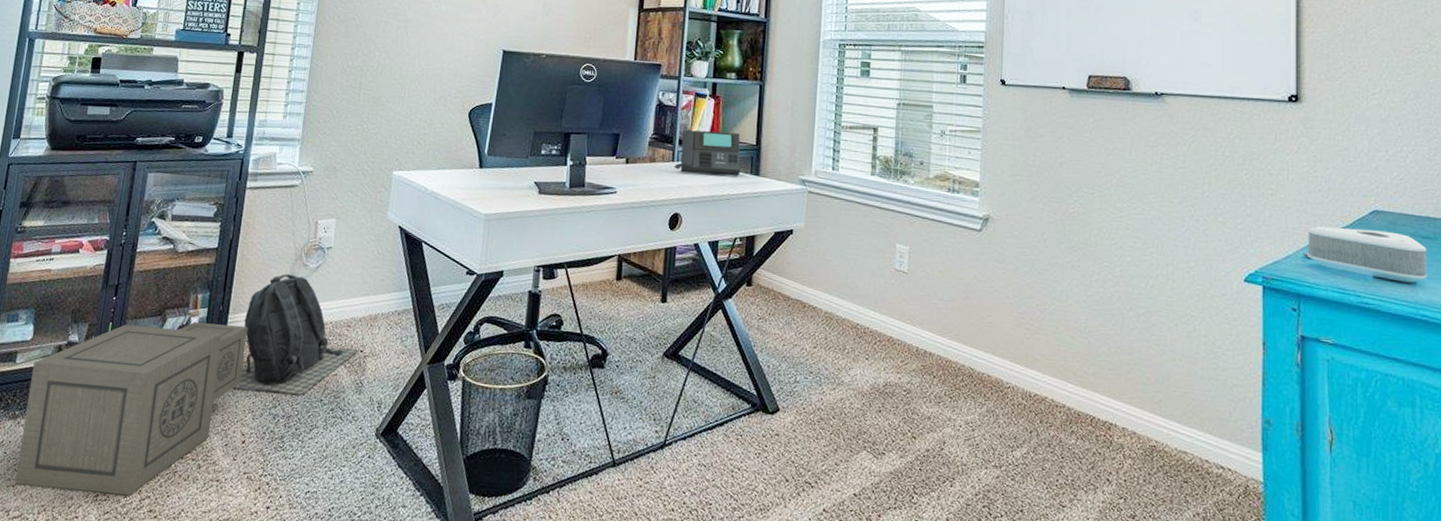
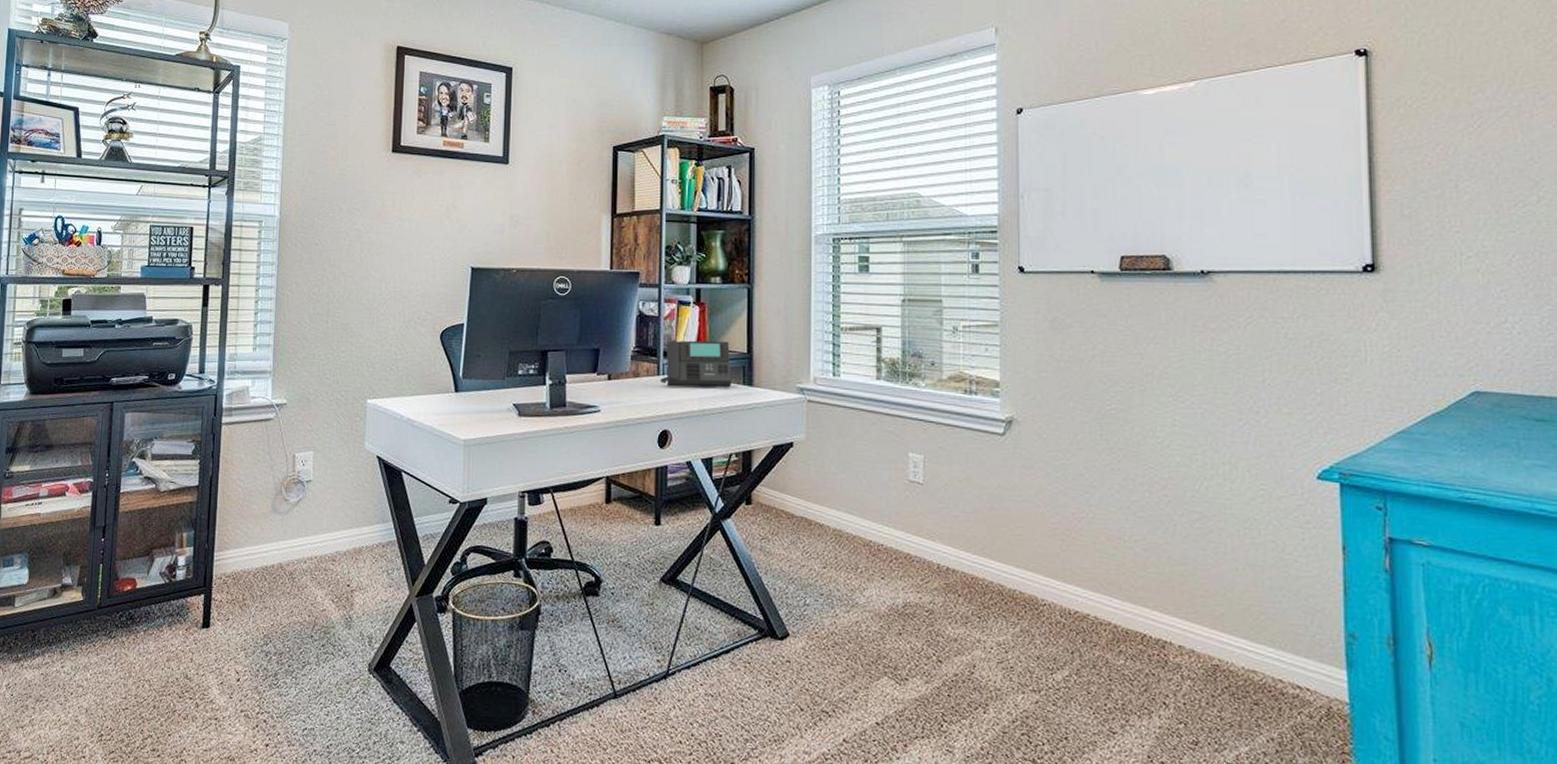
storage box: present [15,322,247,496] -> none [24,561,233,736]
backpack: present [235,274,359,395] -> none [225,509,346,631]
speaker: present [1302,226,1427,283] -> none [1387,413,1544,473]

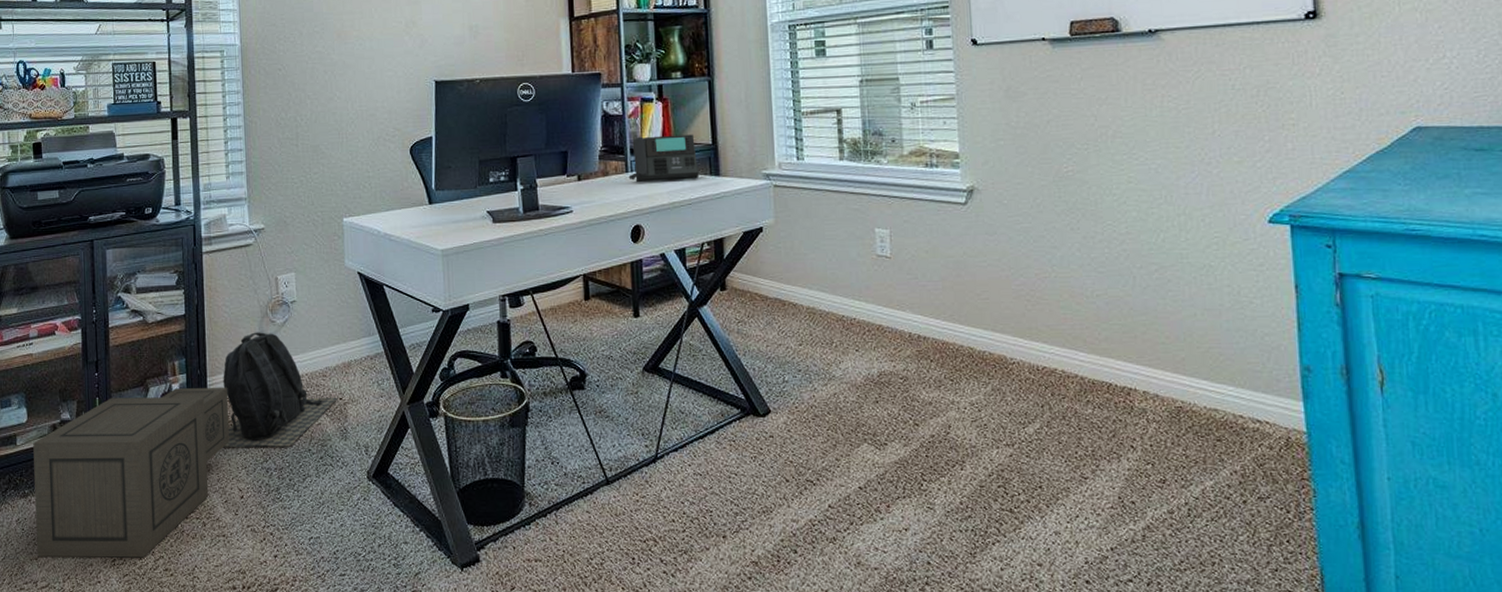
storage box: none [24,561,233,736] -> present [33,388,229,558]
backpack: none [225,509,346,631] -> present [223,332,338,447]

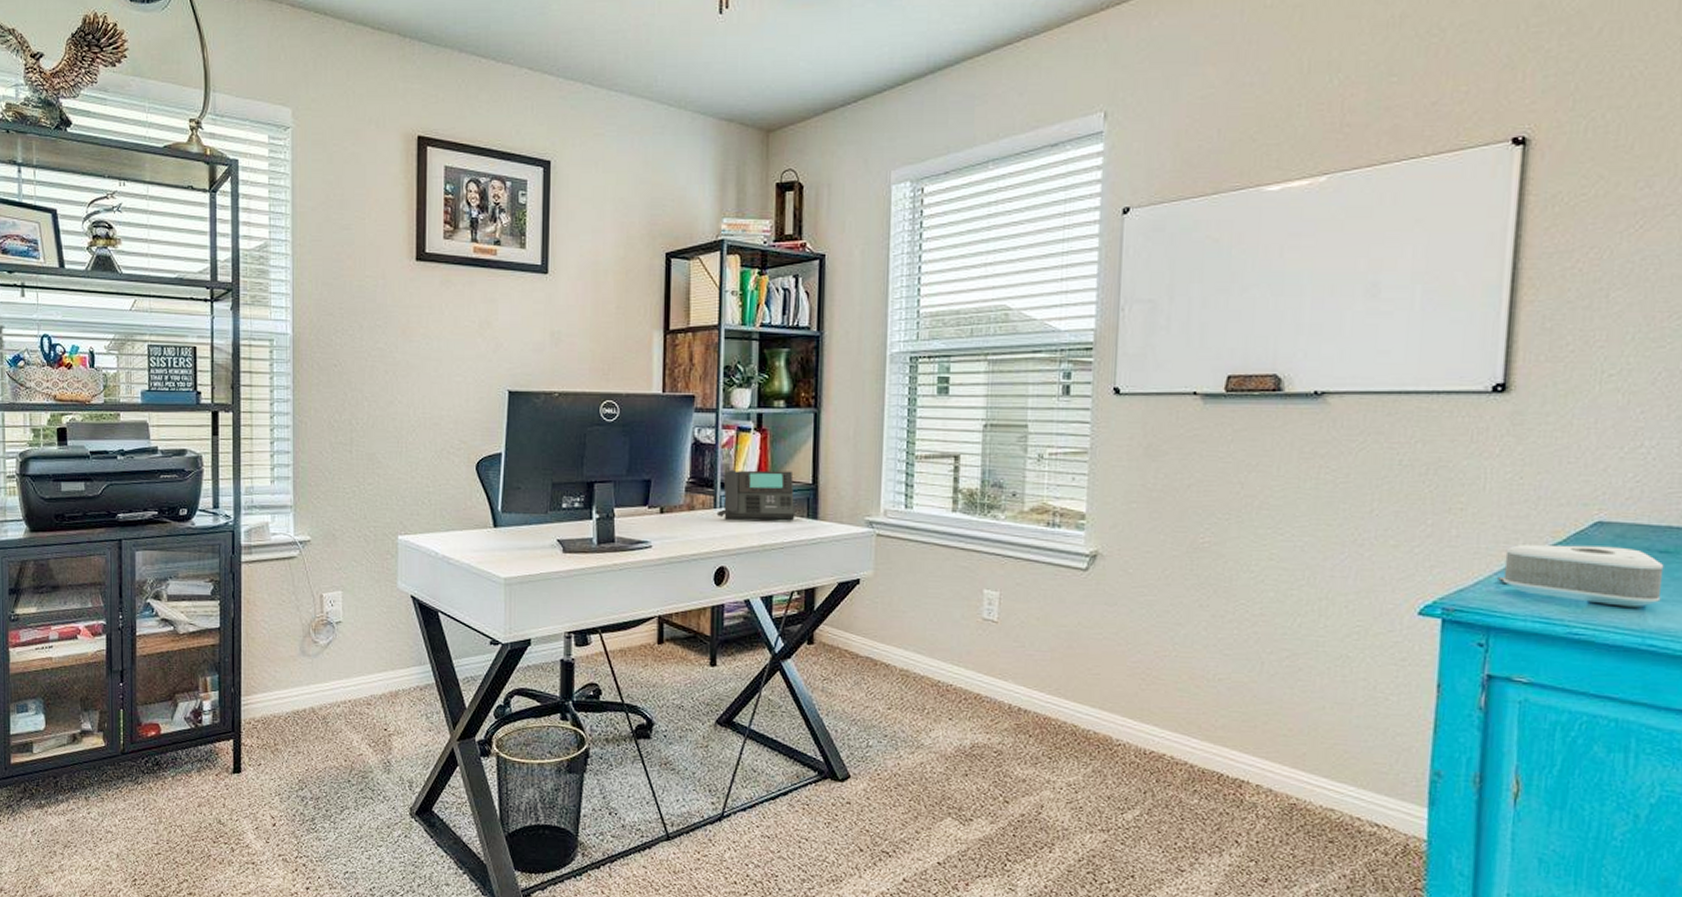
storage box: present [33,388,229,558] -> none [51,705,263,880]
backpack: present [223,332,338,447] -> none [258,652,383,776]
speaker: none [1334,148,1484,202] -> present [1496,544,1664,608]

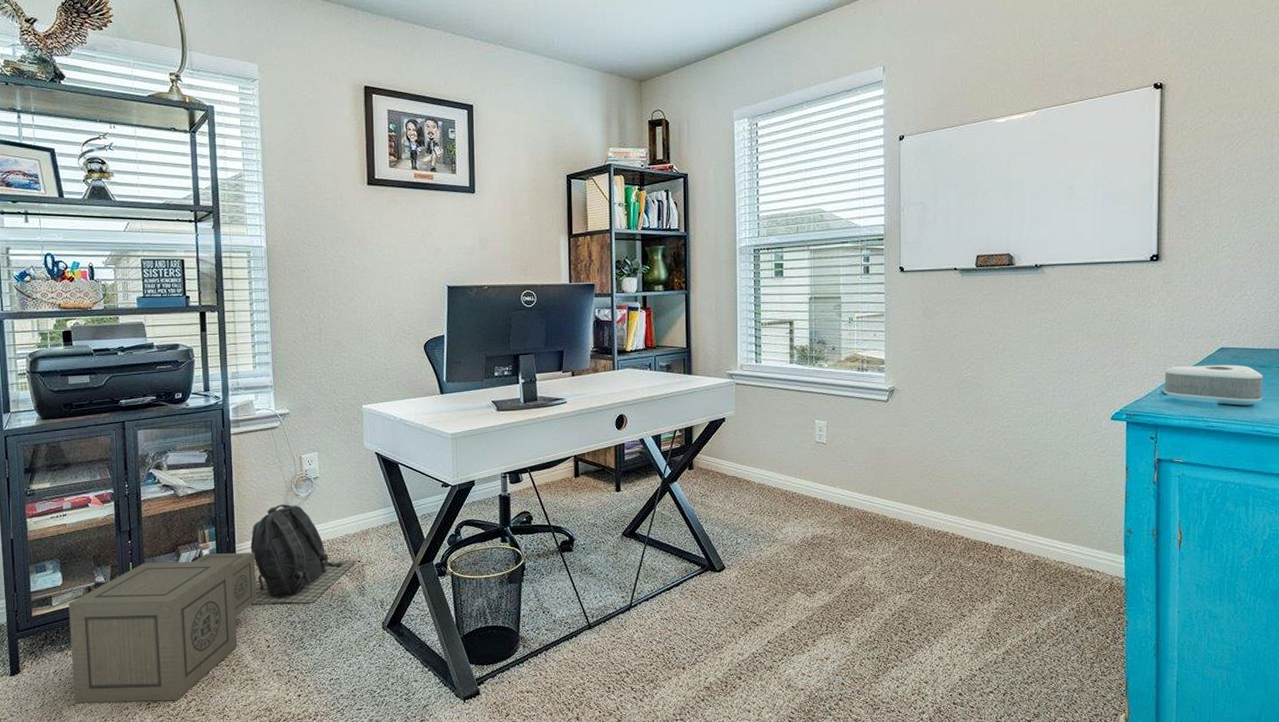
storage box: none [51,705,263,880] -> present [68,553,257,703]
backpack: none [258,652,383,776] -> present [250,504,357,604]
phone: present [716,469,795,521] -> none [615,339,675,379]

